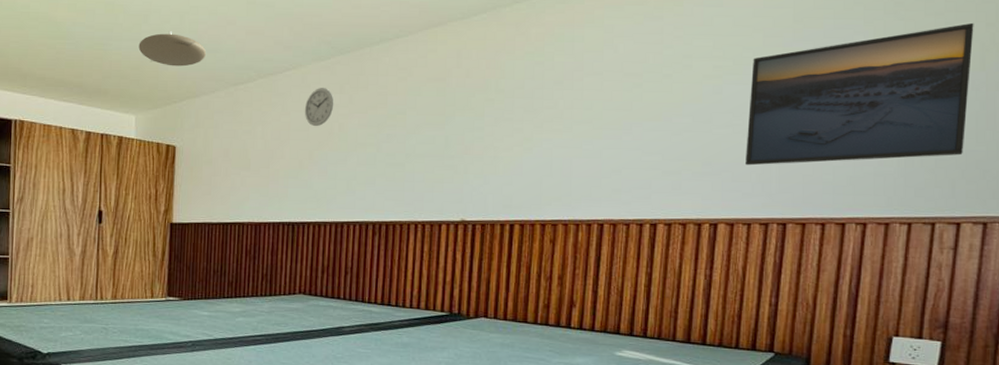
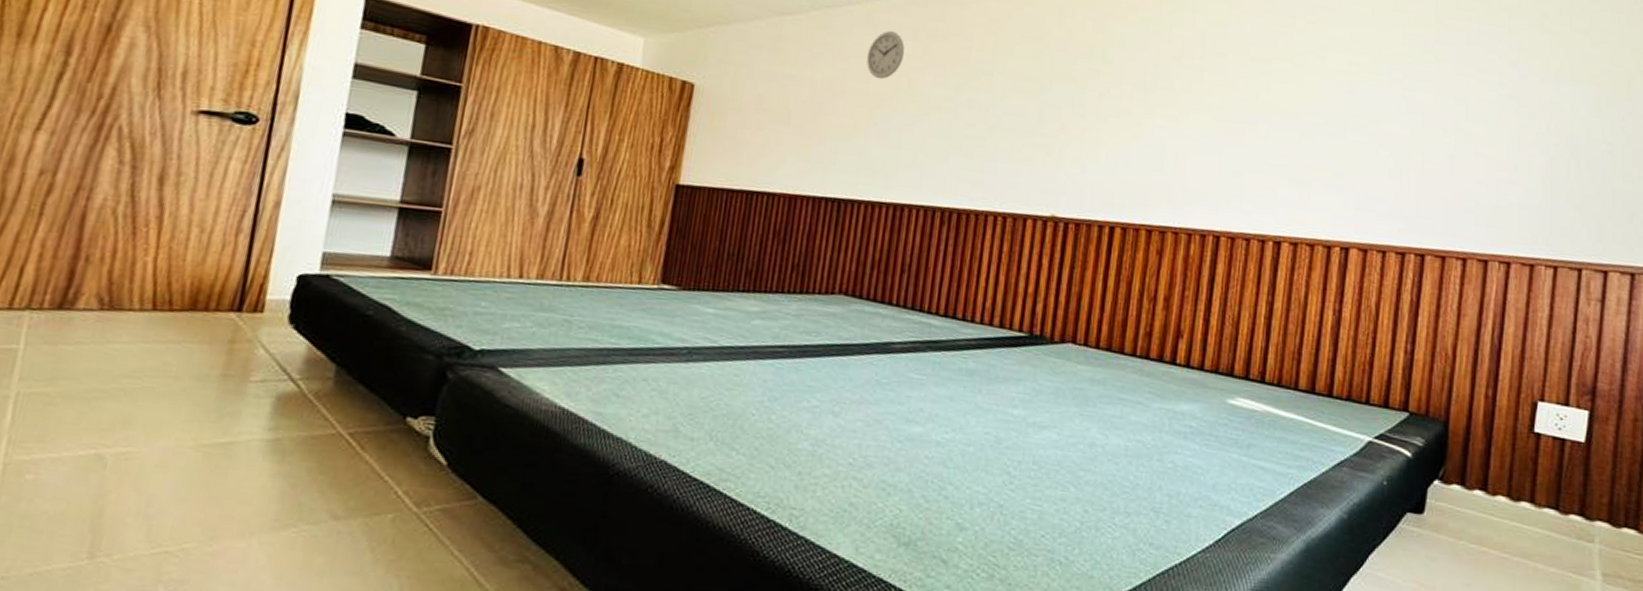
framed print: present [746,22,974,166] -> none [1382,45,1619,193]

